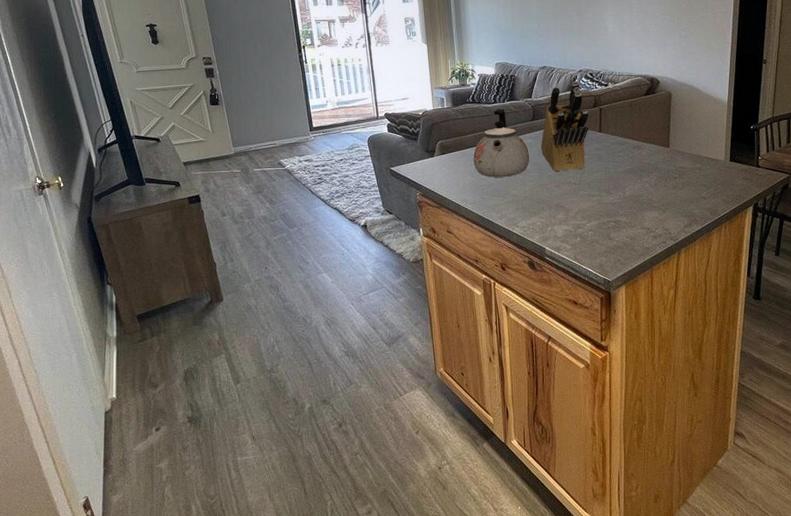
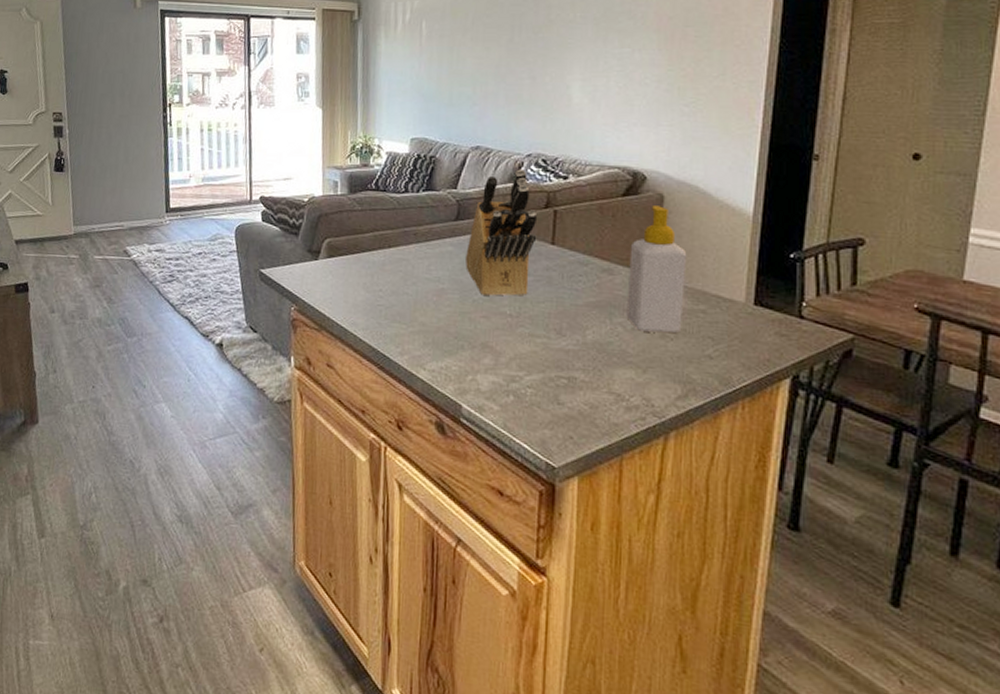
kettle: present [473,108,530,177] -> none [370,200,449,297]
soap bottle: none [650,100,688,185] -> present [626,205,687,334]

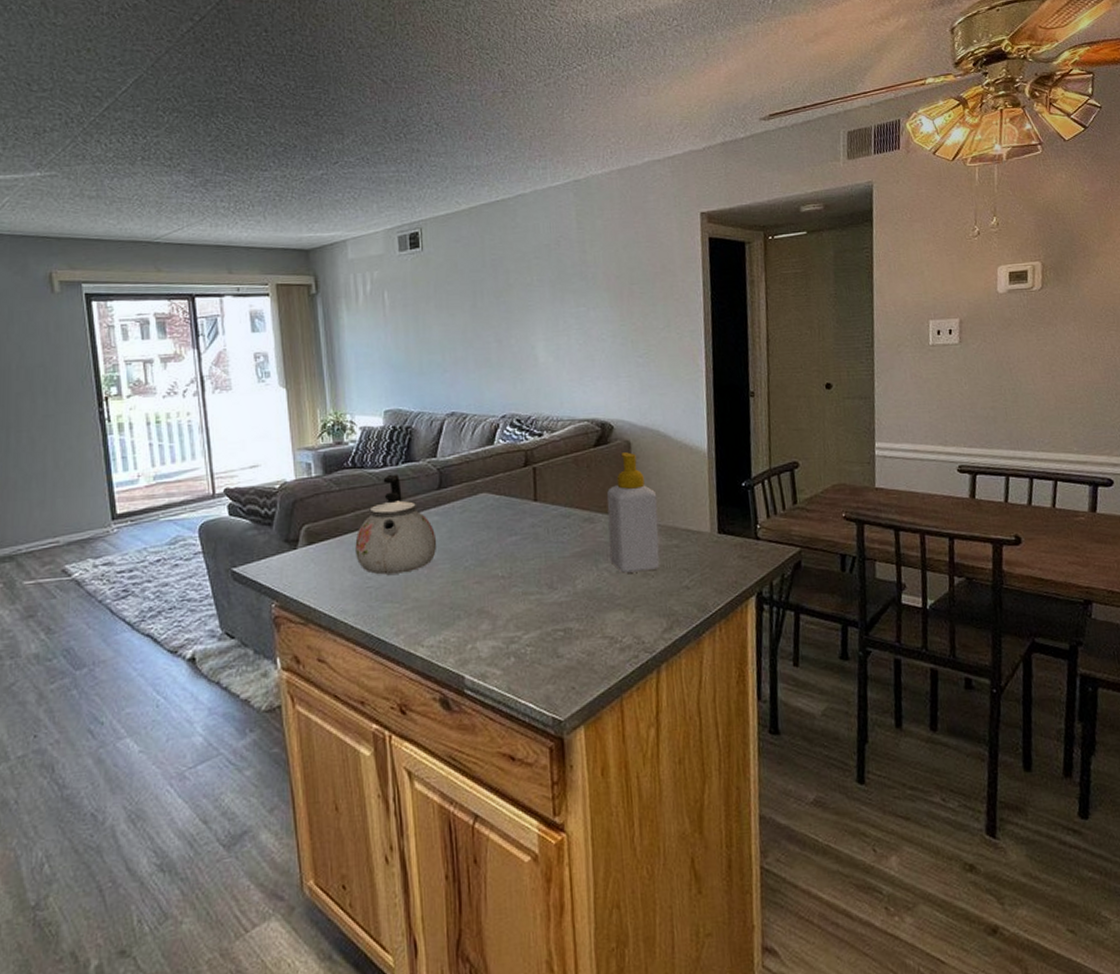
kettle: none [370,200,449,297] -> present [355,473,437,575]
knife block: present [465,169,538,297] -> none [452,431,520,562]

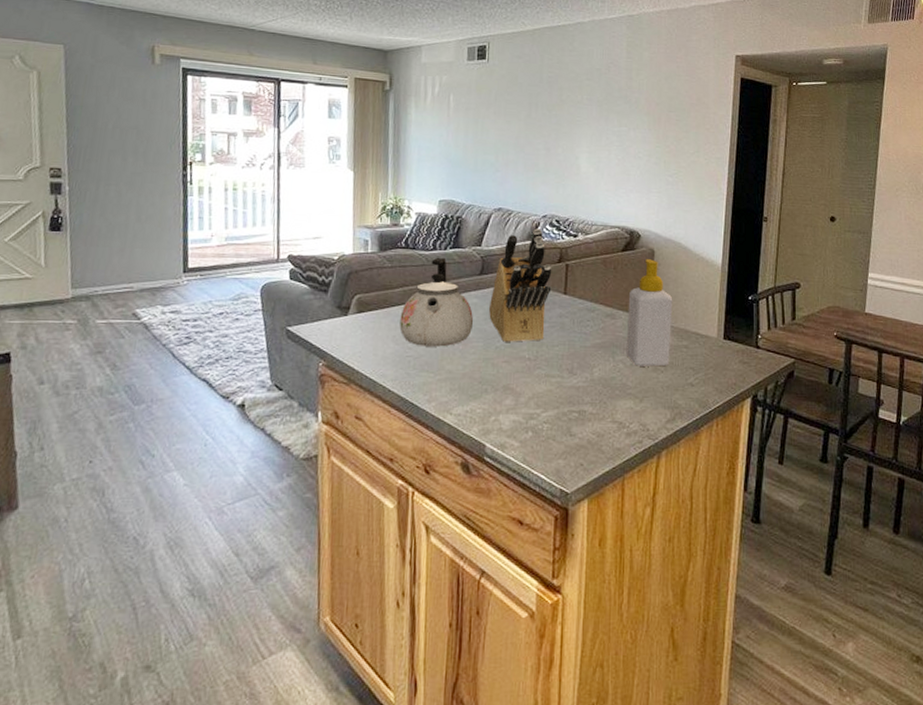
knife block: none [452,431,520,562] -> present [489,228,552,343]

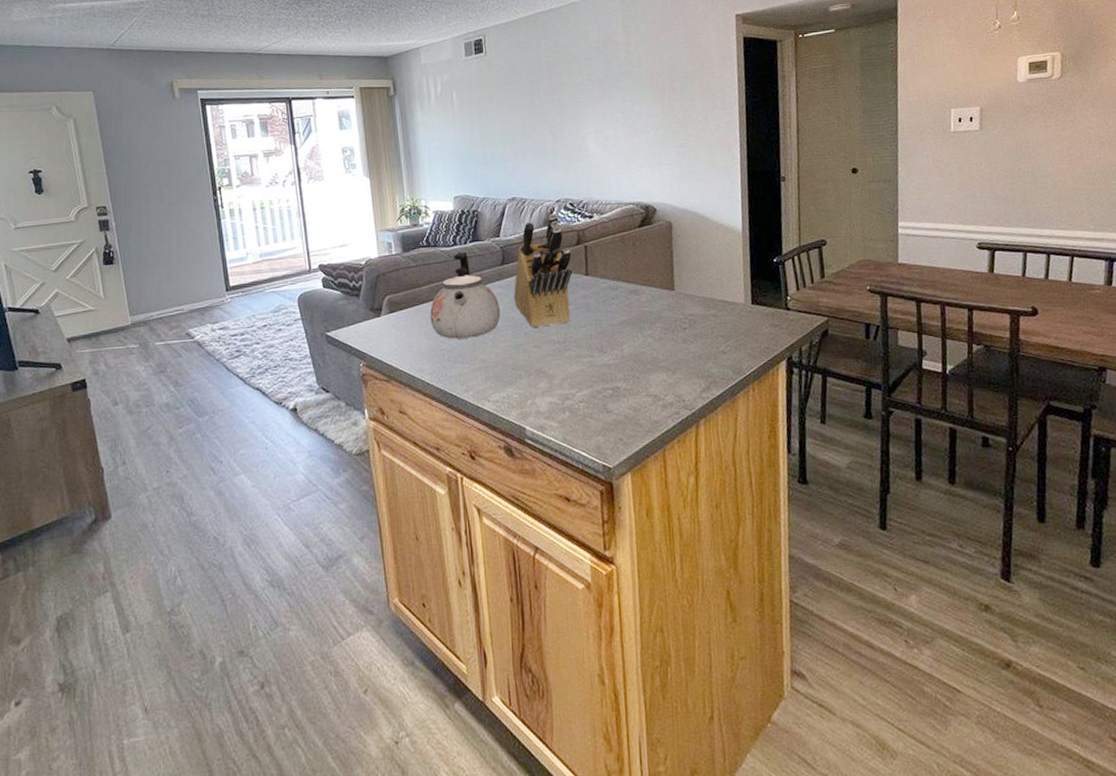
soap bottle: present [626,259,673,367] -> none [650,232,699,339]

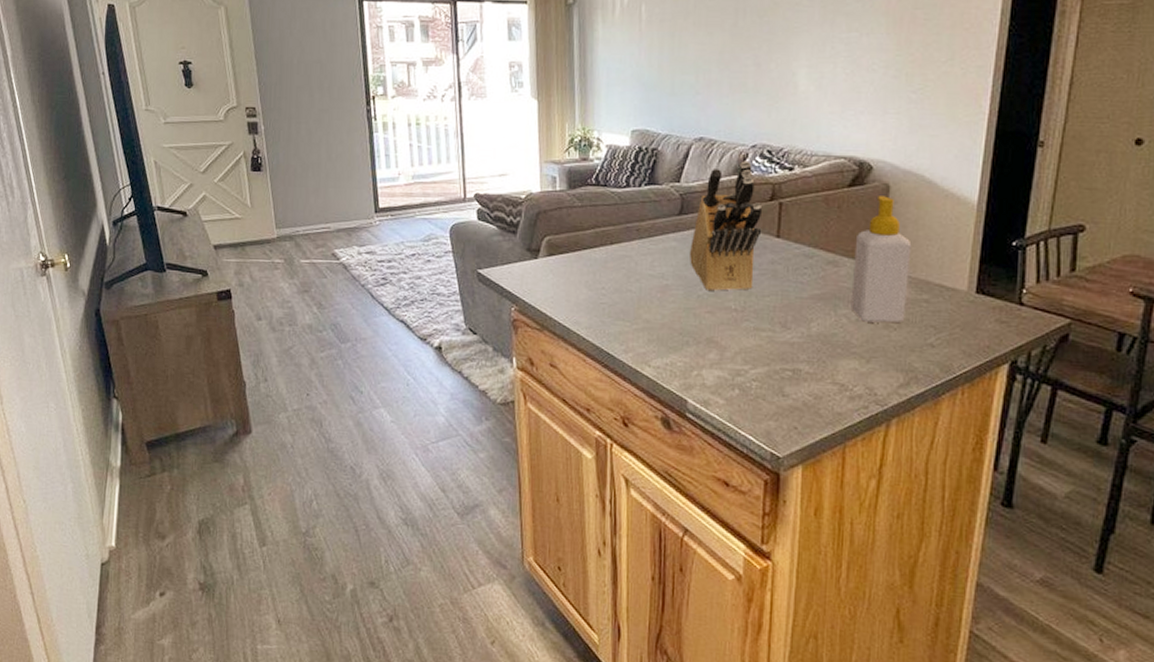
kettle: present [430,251,501,339] -> none [592,195,673,294]
soap bottle: none [650,232,699,339] -> present [850,196,912,324]

